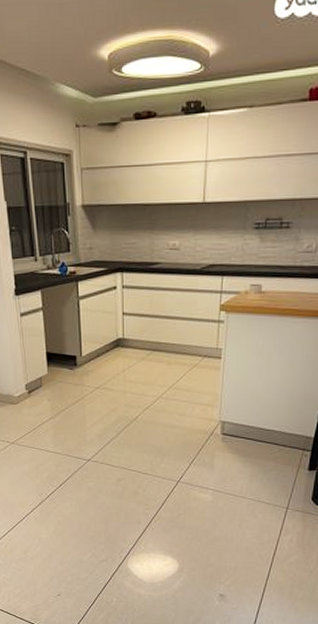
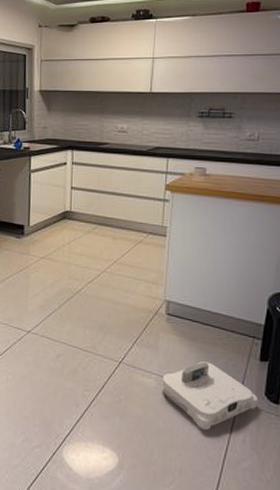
robot vacuum: none [217,475,305,534] -> present [162,361,257,430]

